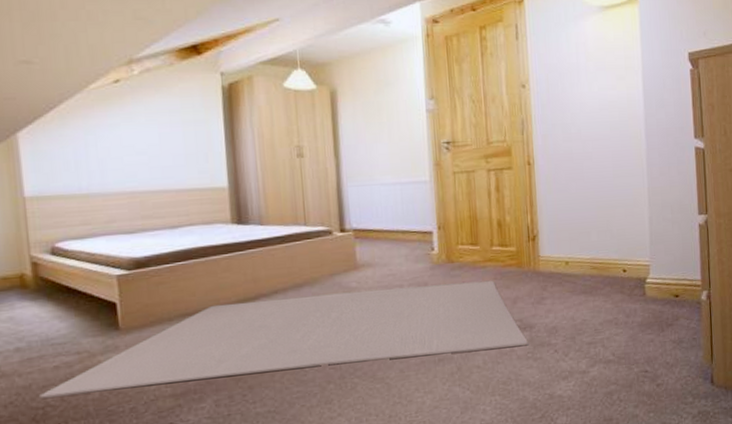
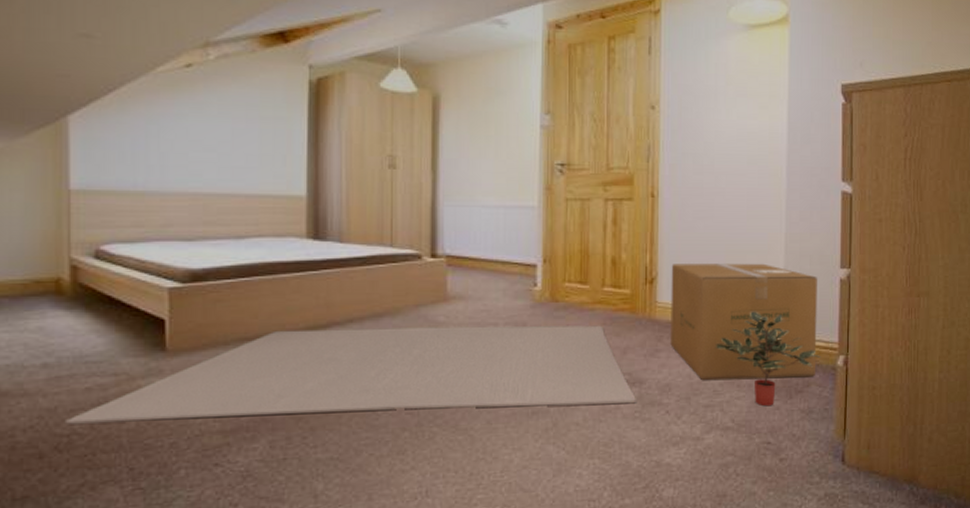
box: none [550,215,683,322] -> present [670,263,817,381]
potted plant: none [593,258,687,340] -> present [715,311,822,407]

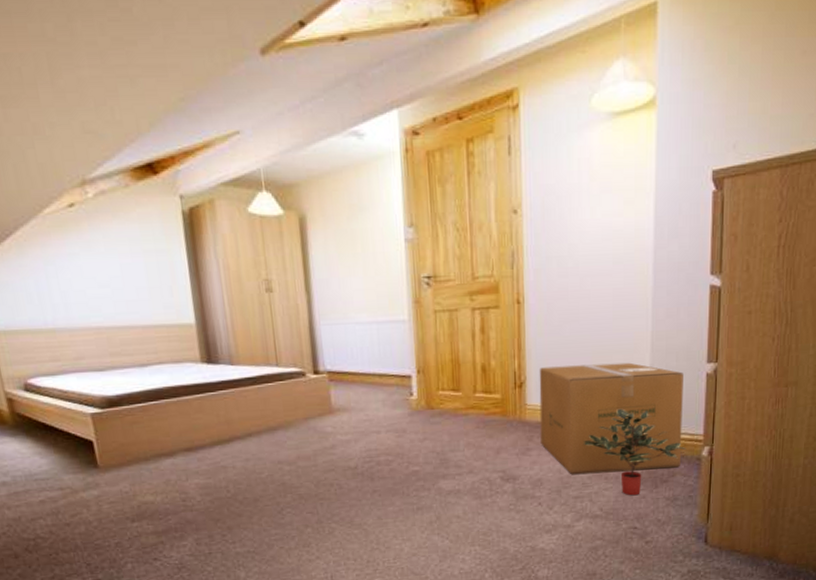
rug: present [64,325,638,424] -> none [28,428,512,531]

